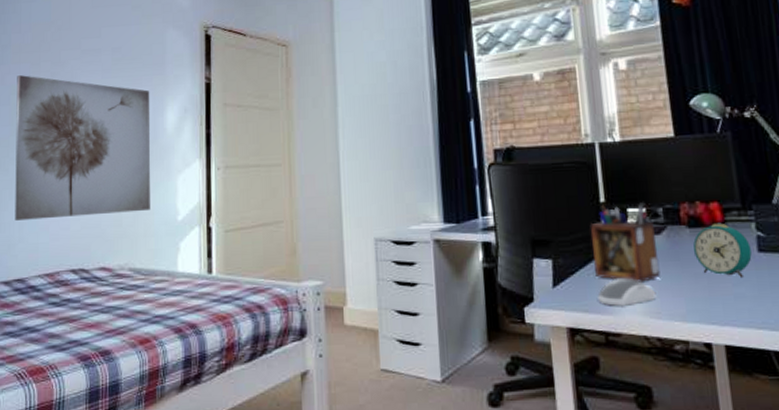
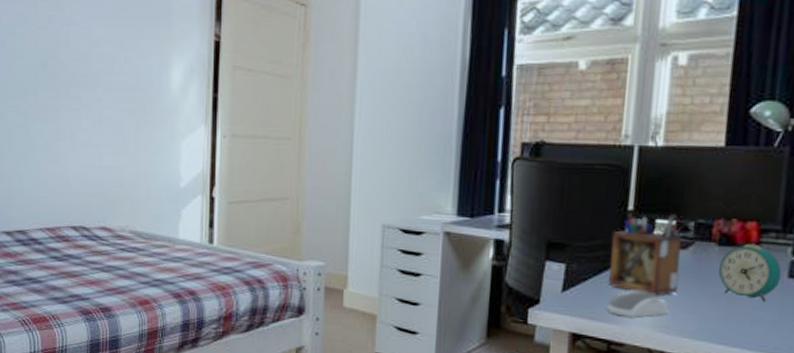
wall art: present [15,75,151,220] -> none [12,15,155,175]

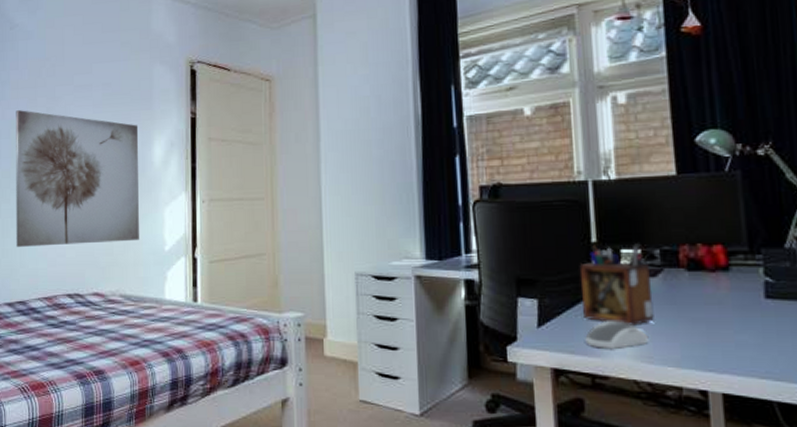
wall art: none [12,15,155,175] -> present [16,110,139,247]
alarm clock: present [719,243,782,303] -> none [692,266,758,326]

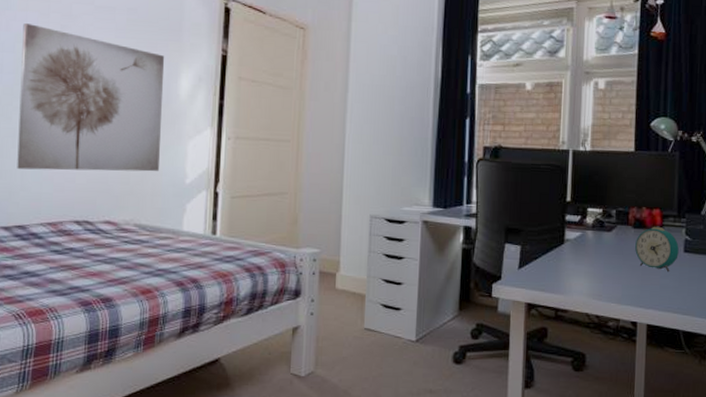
desk organizer: present [579,243,654,326] -> none [554,203,607,270]
computer mouse: present [585,321,649,349] -> none [554,266,601,288]
alarm clock: none [692,266,758,326] -> present [635,226,679,273]

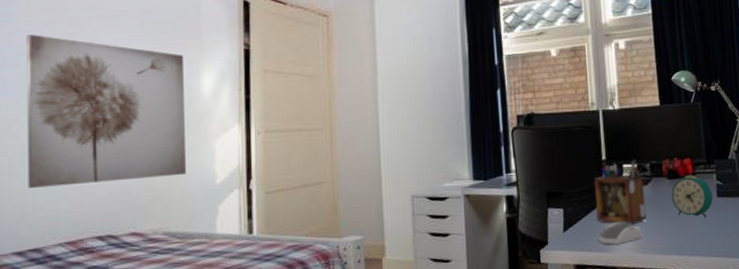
desk organizer: none [554,203,607,270] -> present [593,159,647,225]
computer mouse: none [554,266,601,288] -> present [598,221,643,245]

